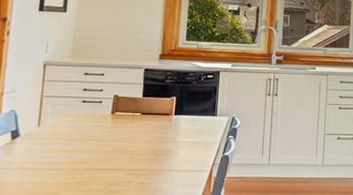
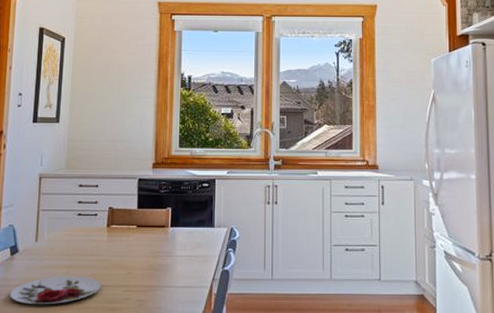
plate: none [9,160,104,188] -> present [10,276,101,305]

